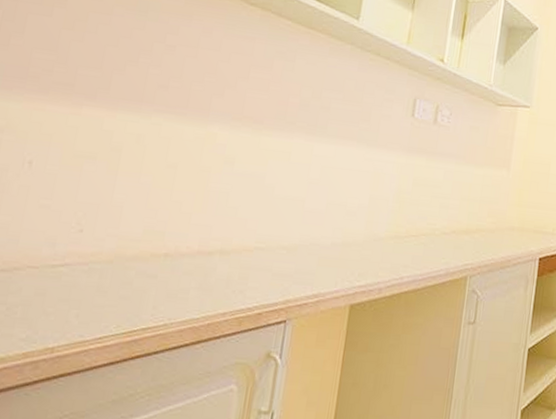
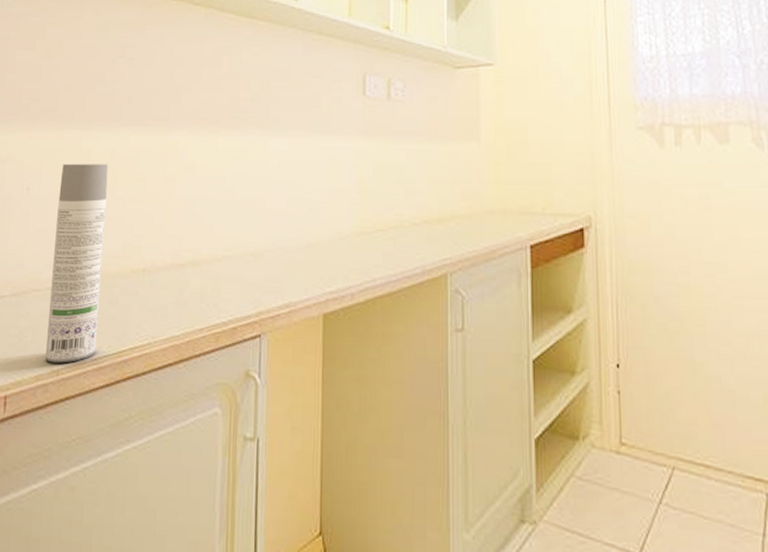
spray bottle: none [38,141,134,341] -> present [45,163,109,363]

